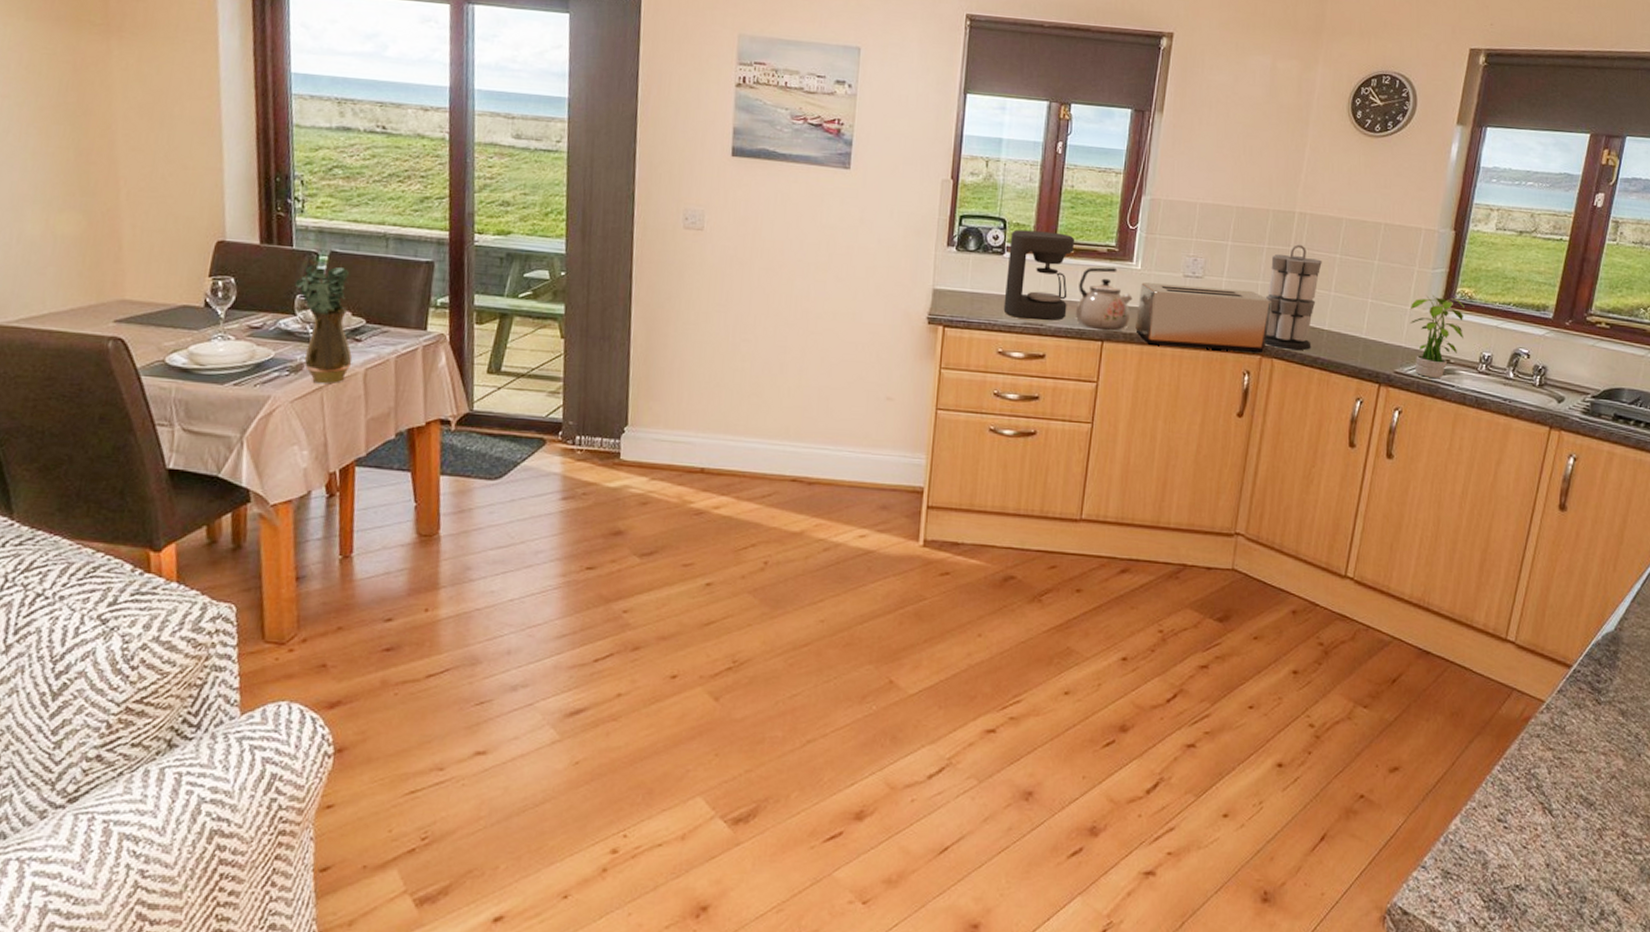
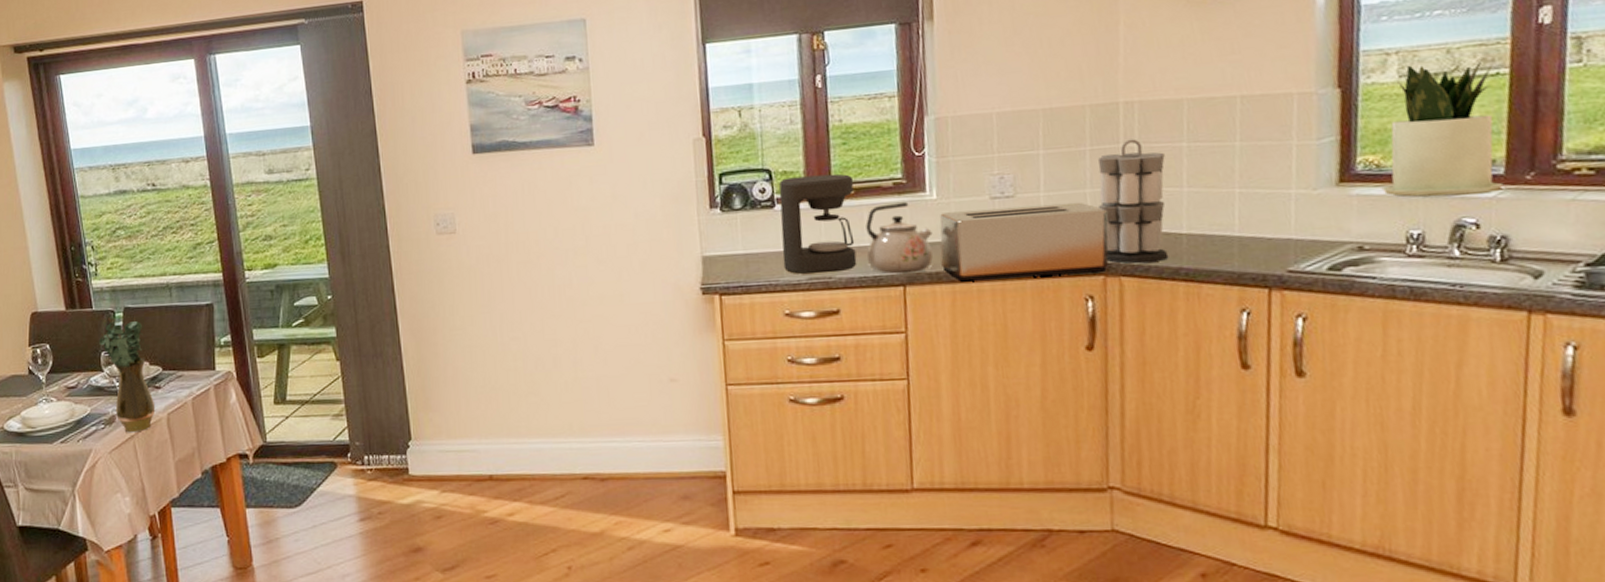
potted plant: present [1409,294,1465,378] -> none [1294,169,1378,272]
planter: none [1470,221,1558,333] -> present [1381,58,1504,198]

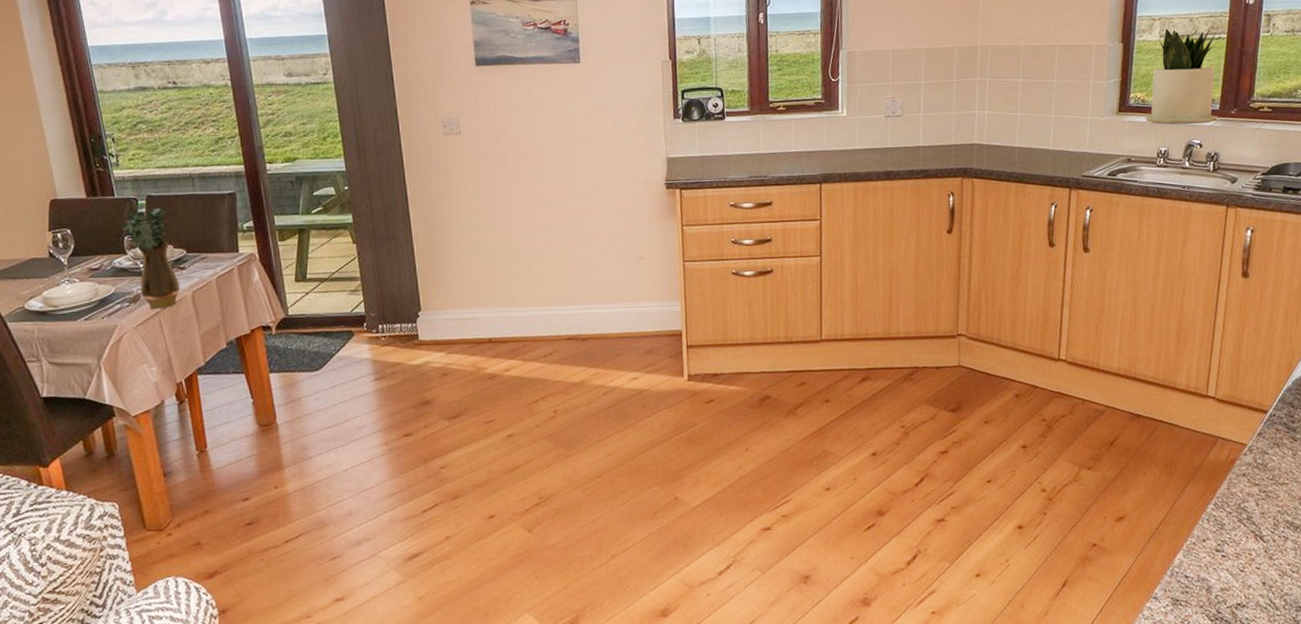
coffee maker: present [779,173,857,275] -> none [728,93,786,174]
kettle: present [865,202,933,275] -> none [793,118,843,175]
toaster: present [939,202,1109,282] -> none [847,121,967,181]
spice rack: present [1097,139,1169,264] -> none [959,74,1007,169]

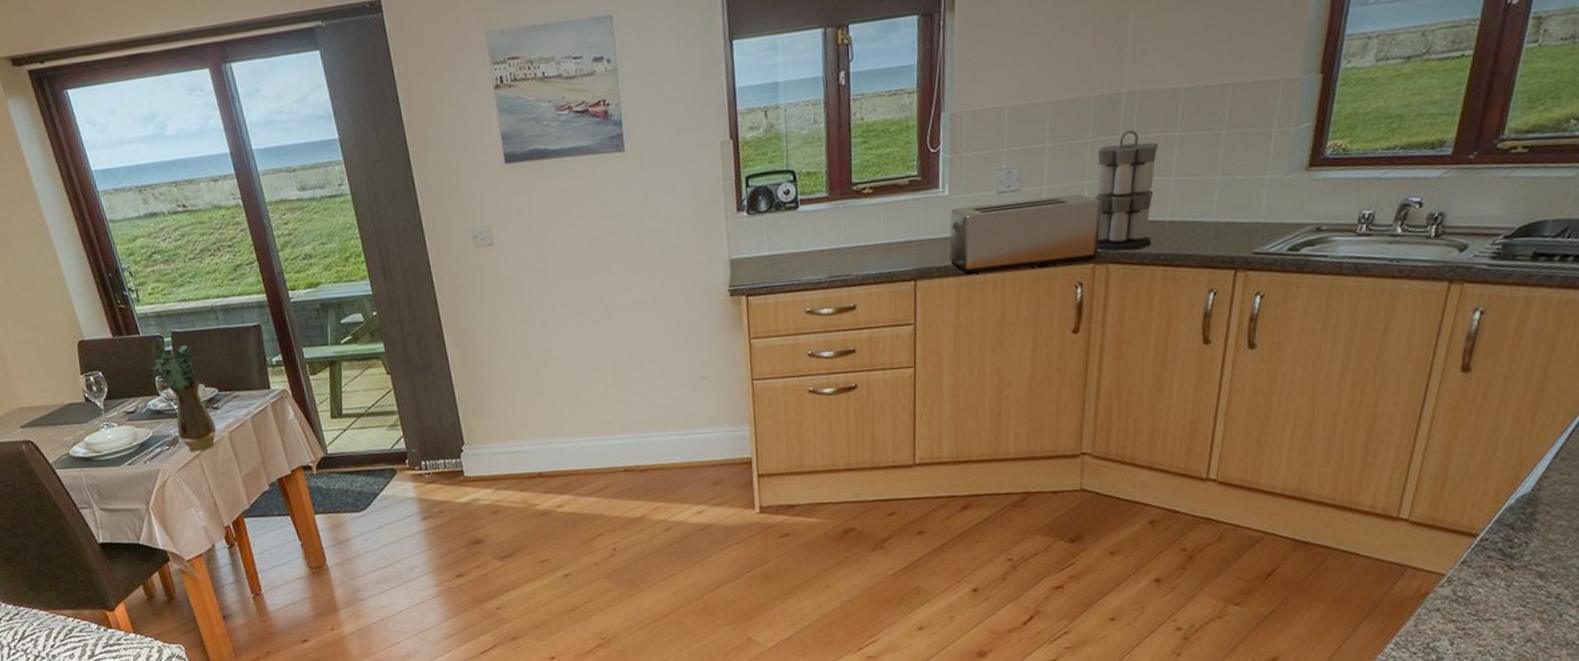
toaster: none [847,121,967,181] -> present [949,193,1103,274]
spice rack: none [959,74,1007,169] -> present [1093,129,1158,252]
planter: present [1144,26,1218,125] -> none [1344,40,1459,180]

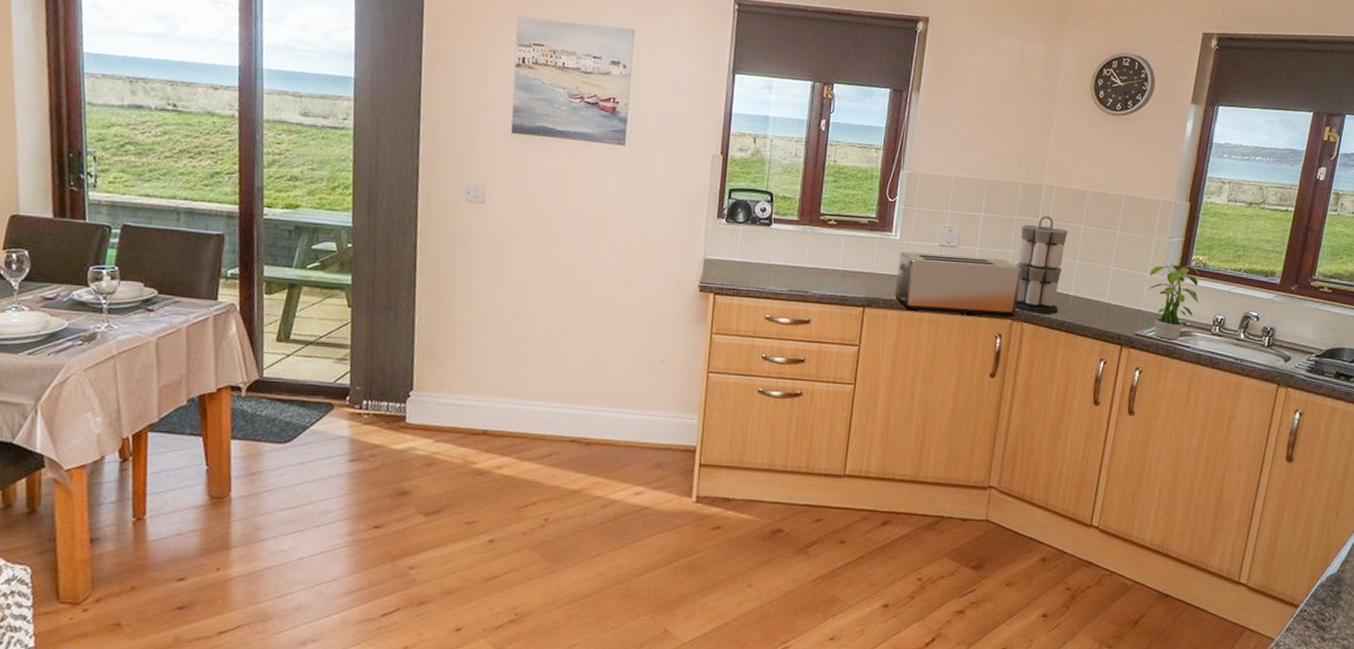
vase: present [150,341,217,451] -> none [87,233,145,352]
potted plant: none [1268,154,1337,252] -> present [1149,261,1199,340]

